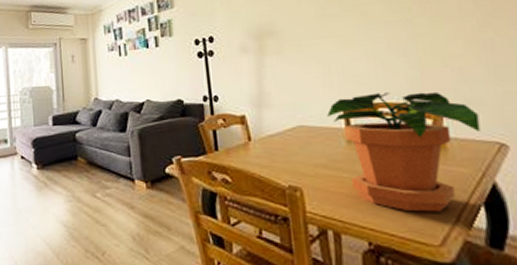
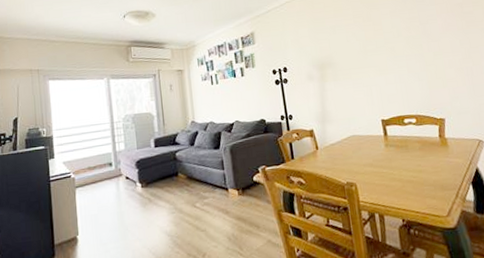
potted plant: present [327,91,481,212] -> none [371,105,468,193]

